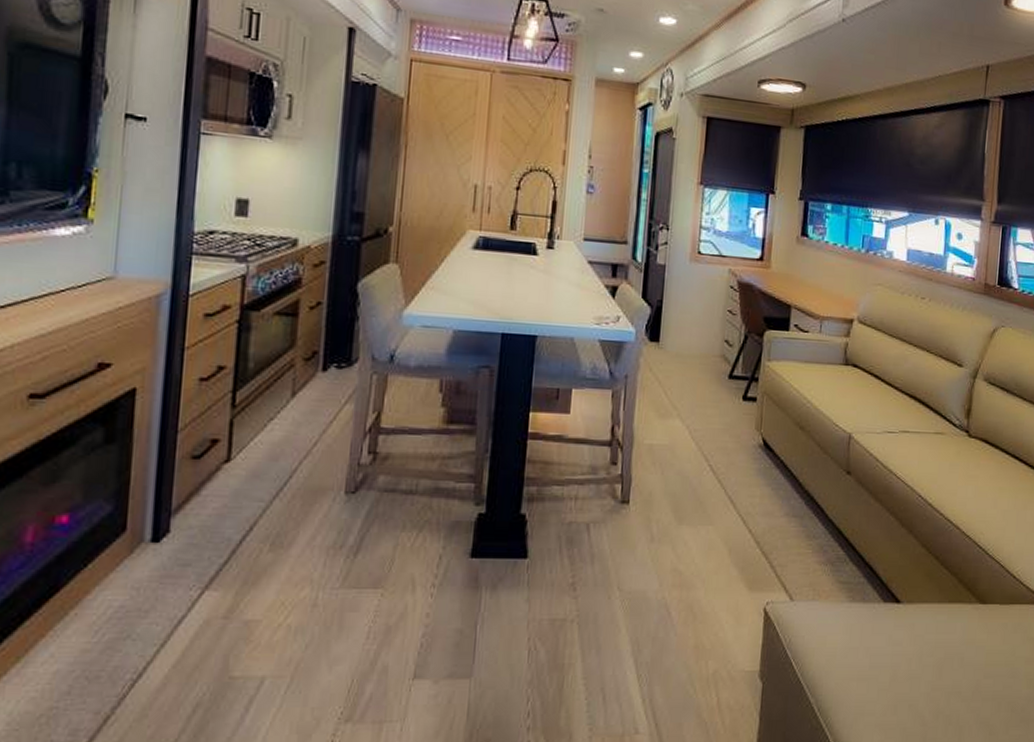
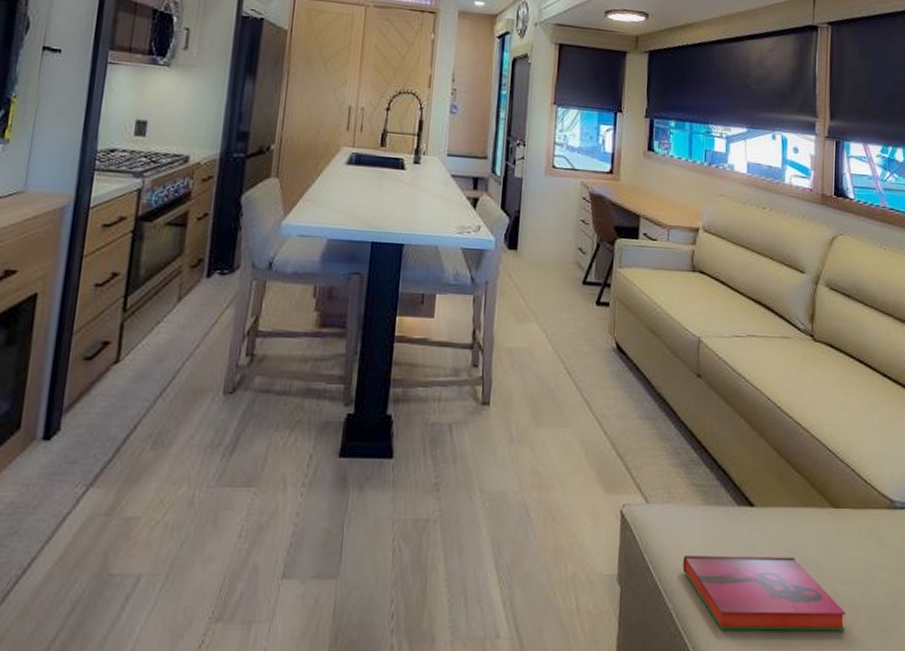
hardback book: none [826,651,989,723] -> present [683,555,847,631]

